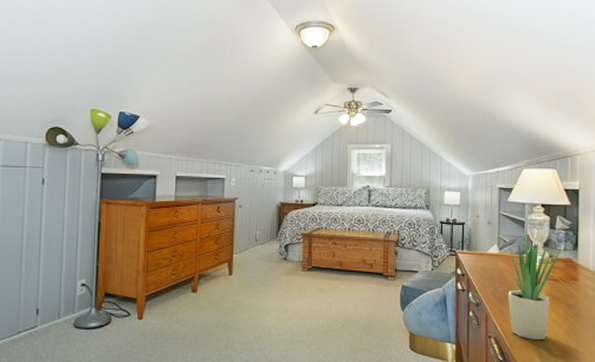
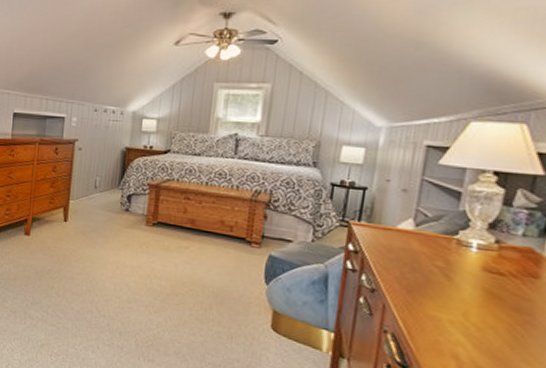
potted plant: present [508,228,561,339] -> none [418,202,517,347]

